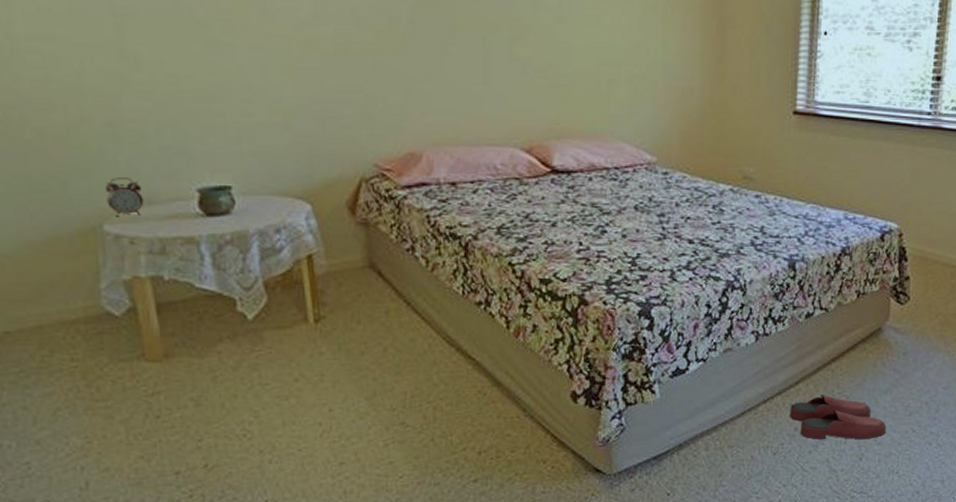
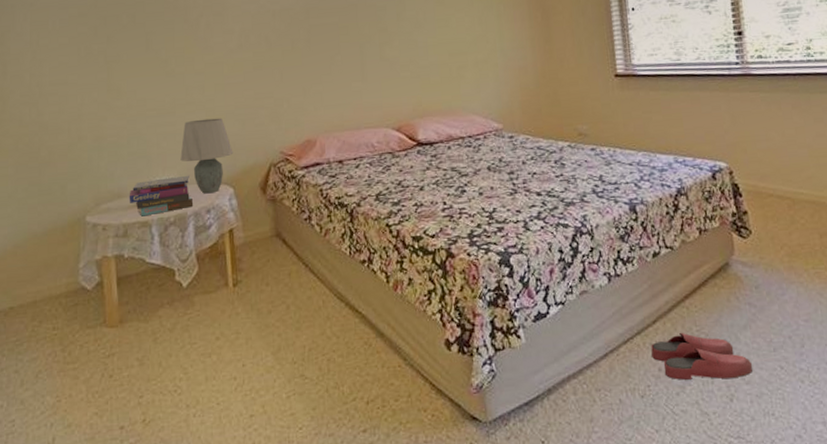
alarm clock: present [105,177,144,217] -> none [90,178,115,210]
books: none [164,183,257,231] -> present [129,175,194,217]
table lamp: none [235,111,310,209] -> present [180,118,234,194]

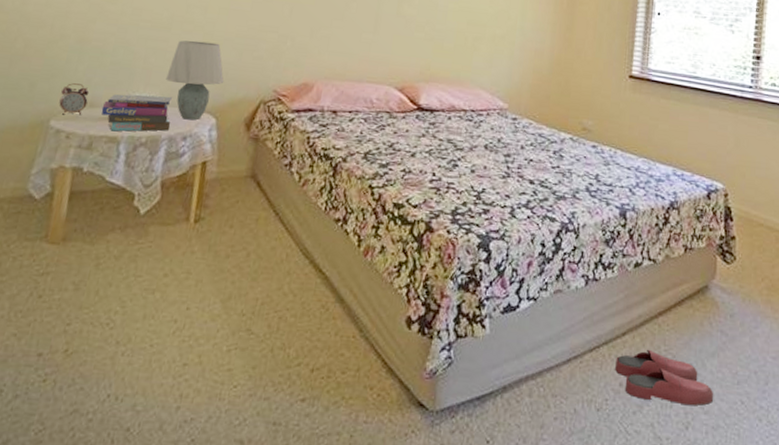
alarm clock: none [90,178,115,210] -> present [59,83,90,115]

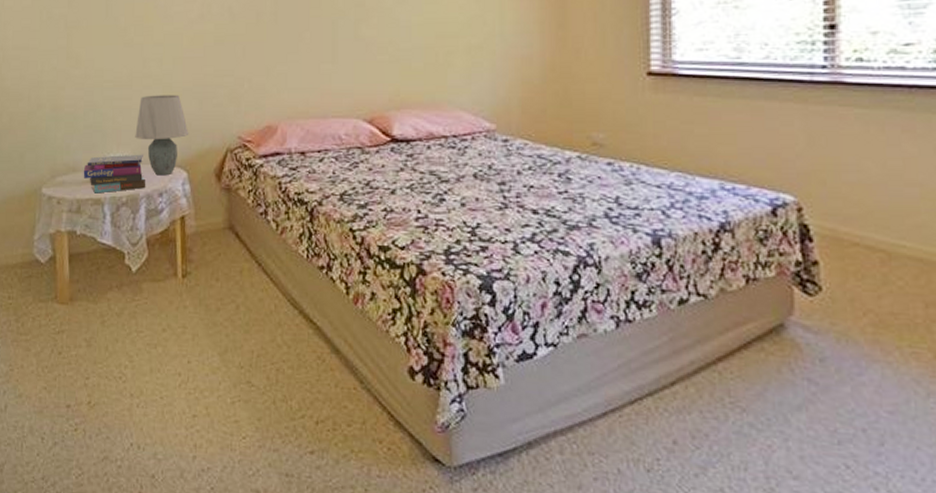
alarm clock: present [59,83,90,115] -> none [46,150,70,182]
slippers: present [615,349,714,406] -> none [665,401,805,470]

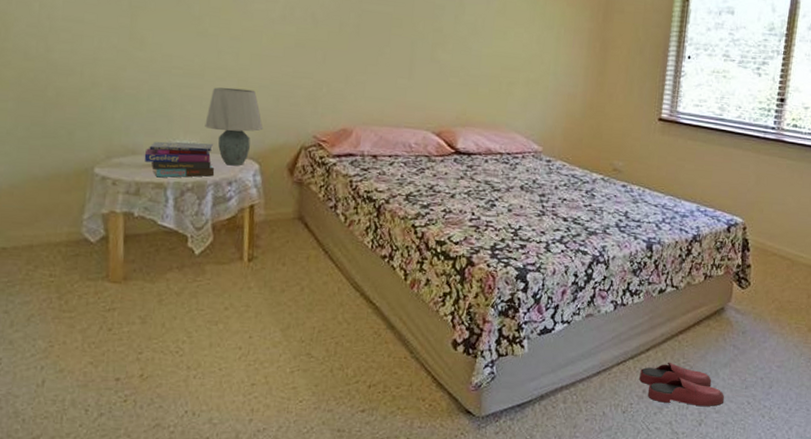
slippers: none [665,401,805,470] -> present [639,362,725,407]

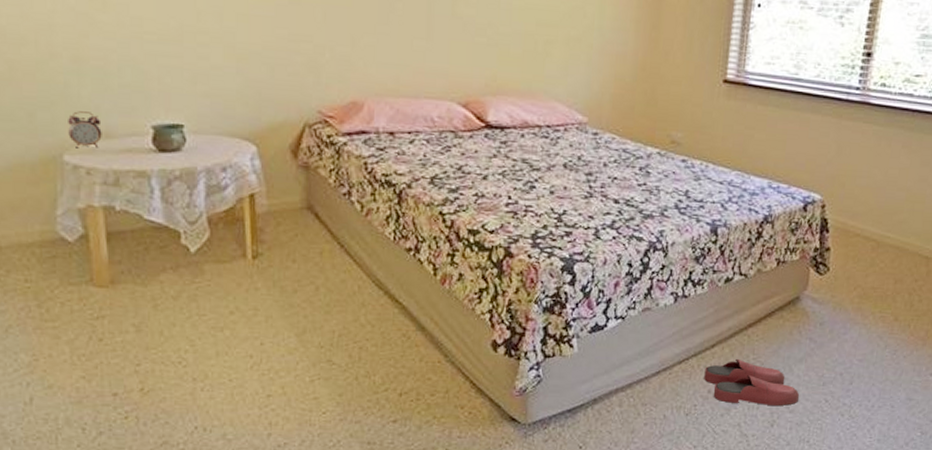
alarm clock: none [100,131,130,163] -> present [68,111,102,149]
books: present [144,141,215,178] -> none [120,122,205,165]
table lamp: present [205,87,264,166] -> none [189,55,258,149]

